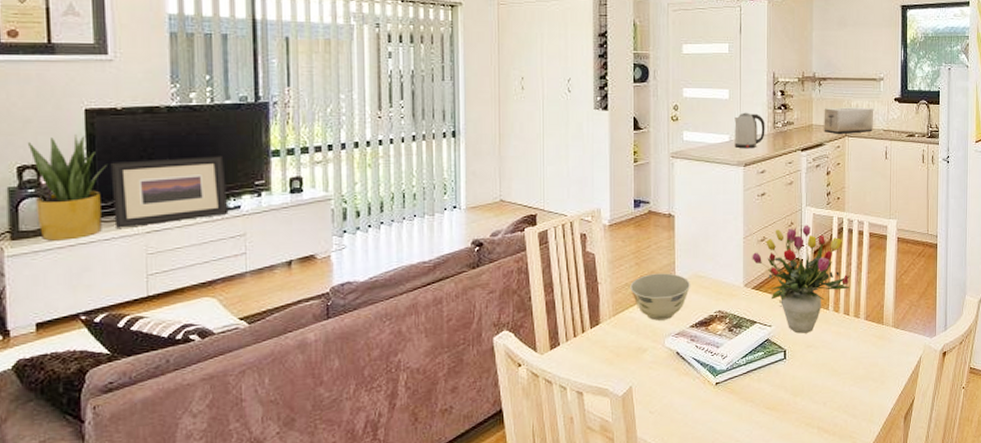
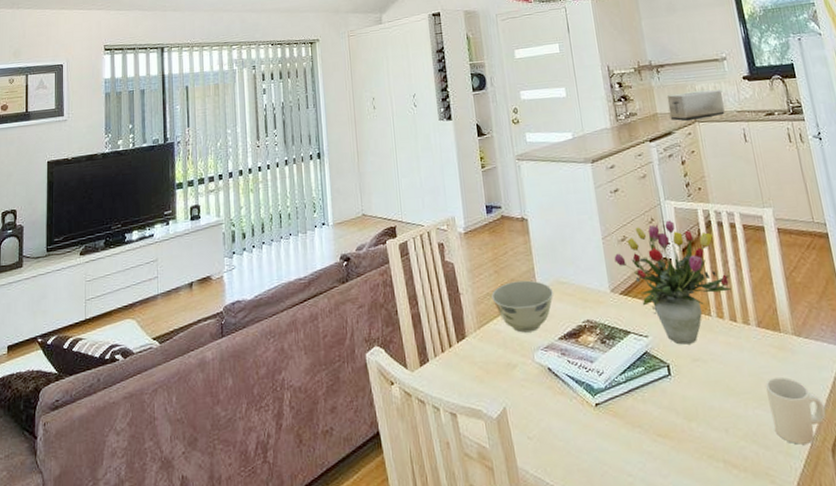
planter: present [29,134,107,241] -> none [10,182,60,273]
picture frame: present [110,156,229,228] -> none [63,192,145,260]
kettle: present [734,112,765,149] -> none [575,108,609,145]
mug: none [863,360,906,414] -> present [765,376,826,445]

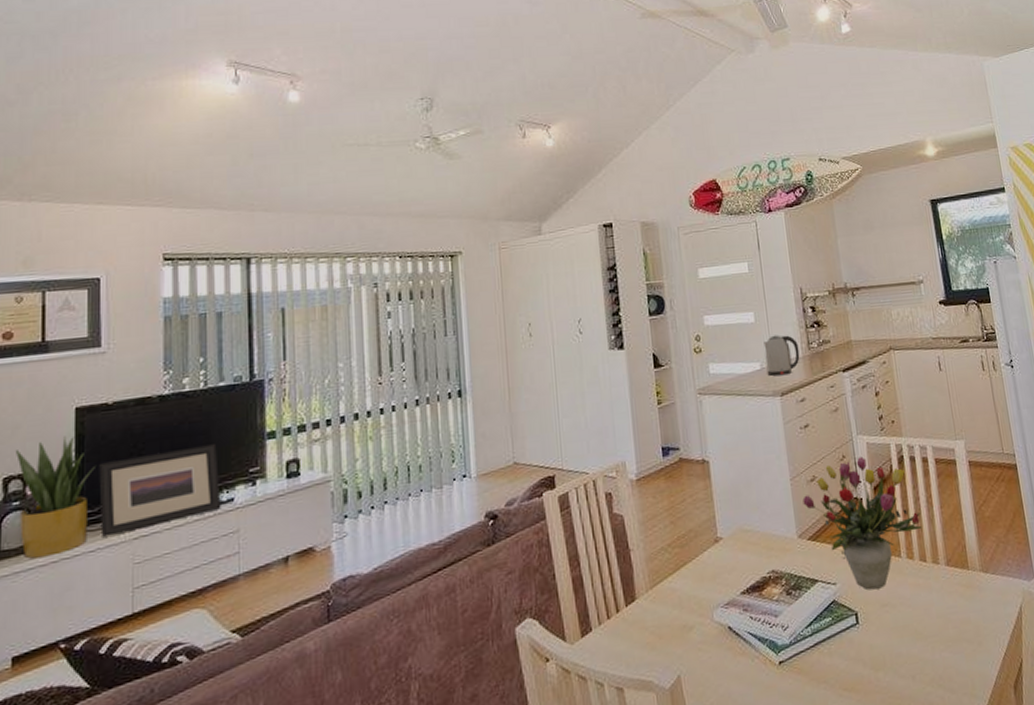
planter: none [10,182,60,273] -> present [16,436,95,559]
picture frame: none [63,192,145,260] -> present [99,444,221,537]
bowl: present [491,280,553,333] -> none [666,530,736,590]
kettle: none [575,108,609,145] -> present [764,334,800,376]
toaster: present [667,89,725,121] -> none [862,314,920,349]
mug: present [765,376,826,445] -> none [953,616,1010,685]

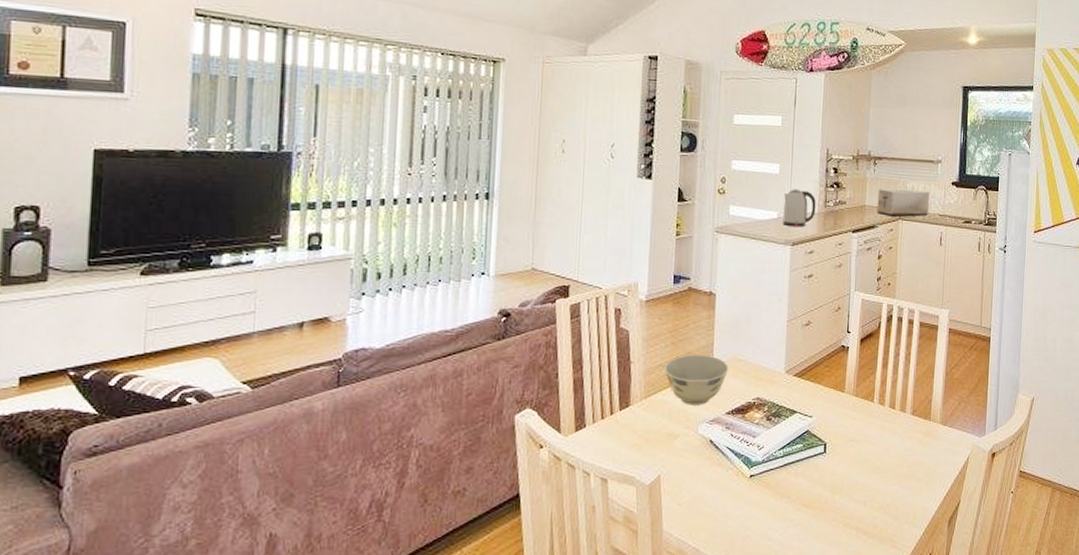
planter: present [16,436,95,559] -> none [29,176,112,289]
picture frame: present [99,444,221,537] -> none [115,206,240,278]
bowl: none [666,530,736,590] -> present [664,355,728,405]
flower arrangement: present [802,456,922,590] -> none [795,310,898,426]
toaster: none [862,314,920,349] -> present [877,188,929,217]

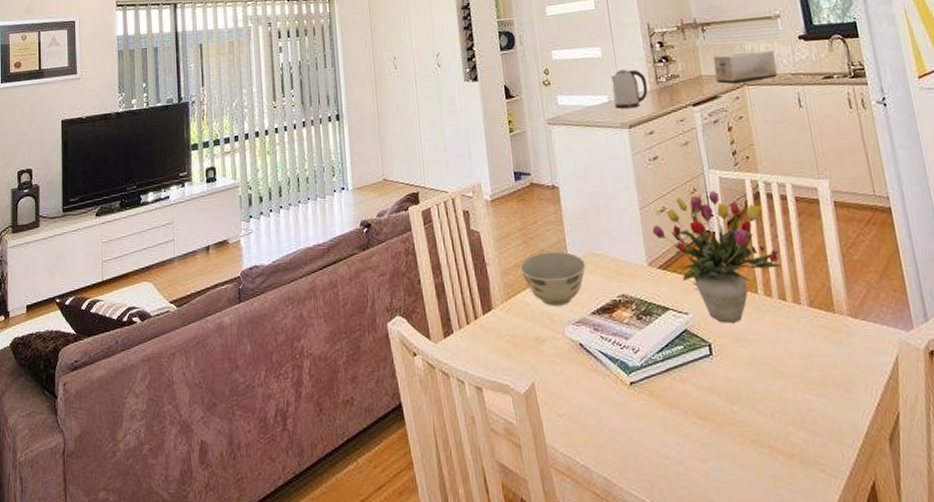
flower arrangement: none [795,310,898,426] -> present [652,190,781,323]

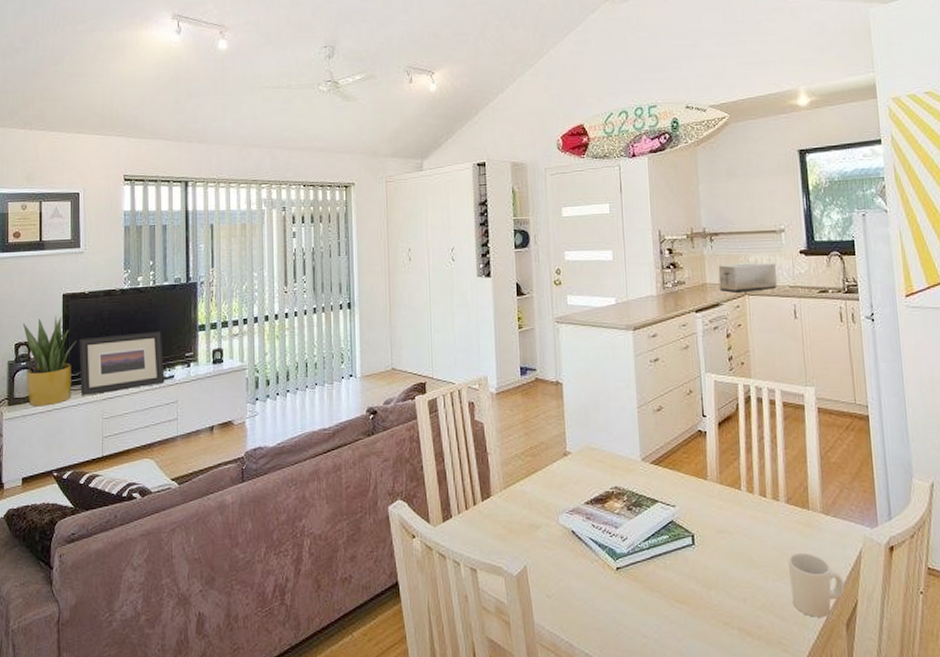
planter: none [25,142,75,233] -> present [23,315,76,407]
picture frame: none [78,152,161,220] -> present [79,331,165,396]
bowl: present [520,251,586,306] -> none [520,444,583,495]
kettle: present [611,69,648,109] -> none [620,273,654,312]
flower arrangement: present [652,190,781,323] -> none [648,393,764,516]
mug: none [817,360,884,433] -> present [788,552,845,617]

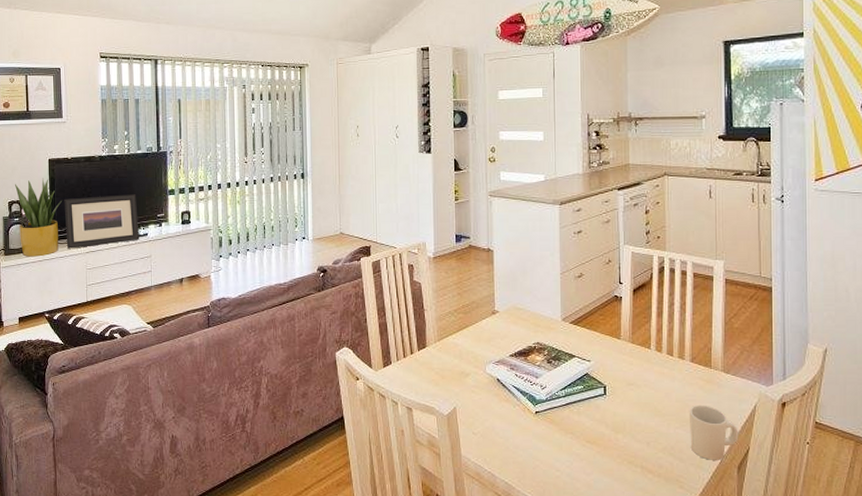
toaster: present [718,262,777,293] -> none [641,146,695,173]

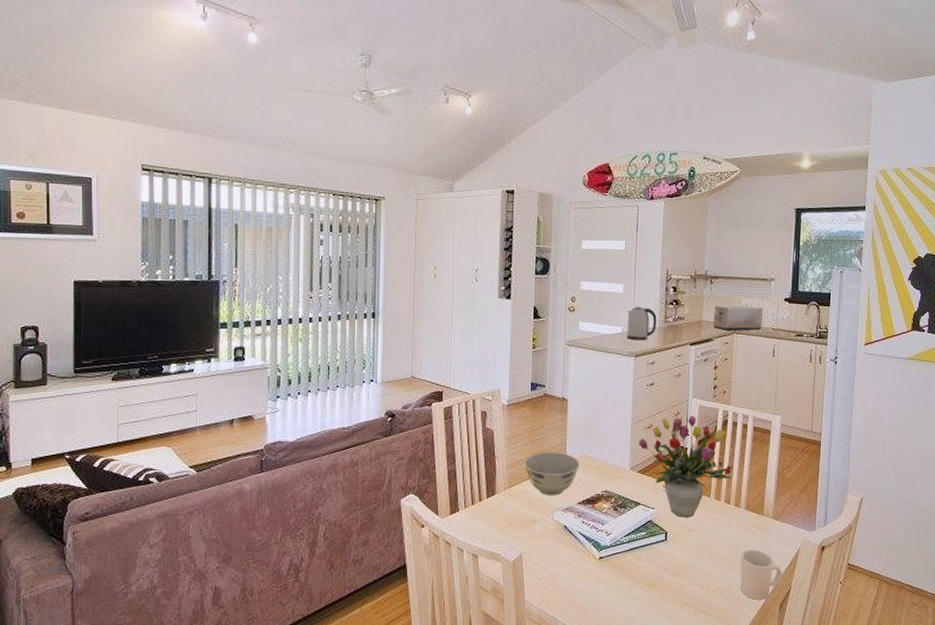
planter: present [15,178,62,257] -> none [30,302,89,391]
picture frame: present [64,194,140,249] -> none [92,325,184,383]
bowl: none [453,304,509,348] -> present [524,452,580,496]
kettle: none [549,153,580,188] -> present [627,306,657,341]
flower arrangement: none [569,263,673,371] -> present [638,415,732,518]
toaster: none [641,146,695,173] -> present [713,305,763,331]

